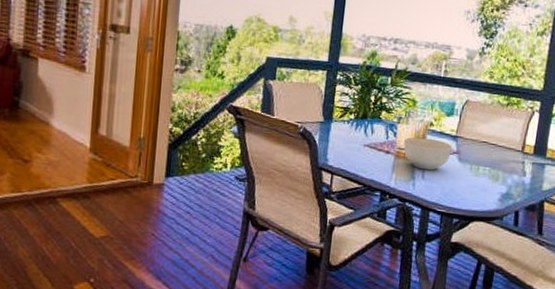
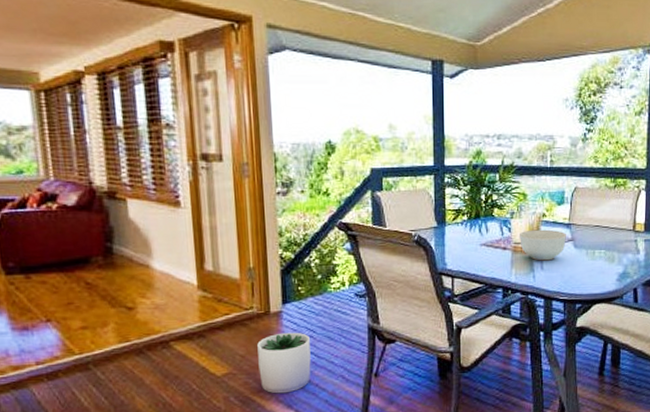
planter: none [134,204,187,264] -> present [257,332,311,394]

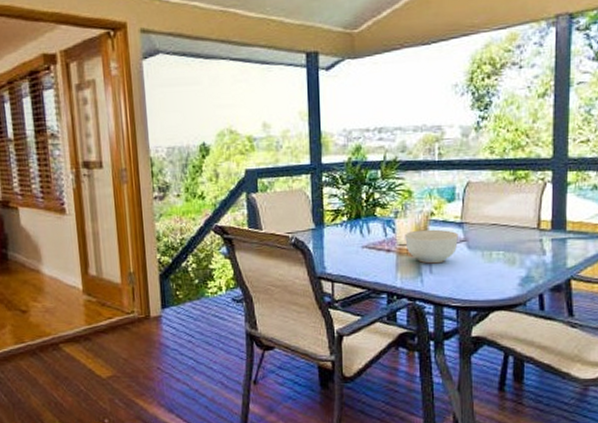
planter: present [257,332,311,394] -> none [139,336,191,398]

